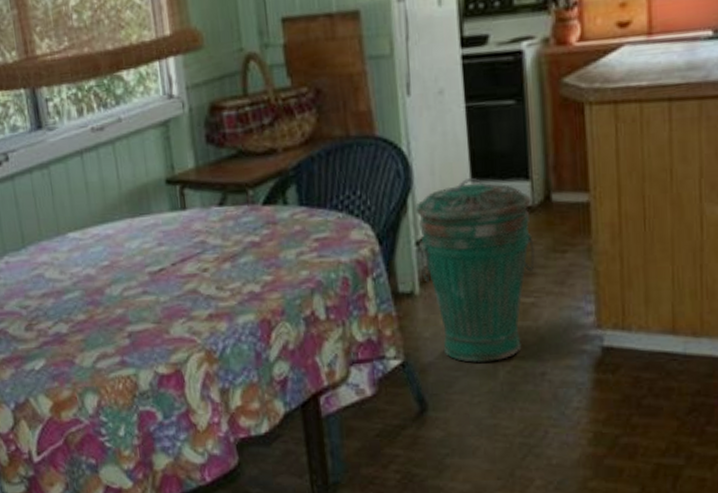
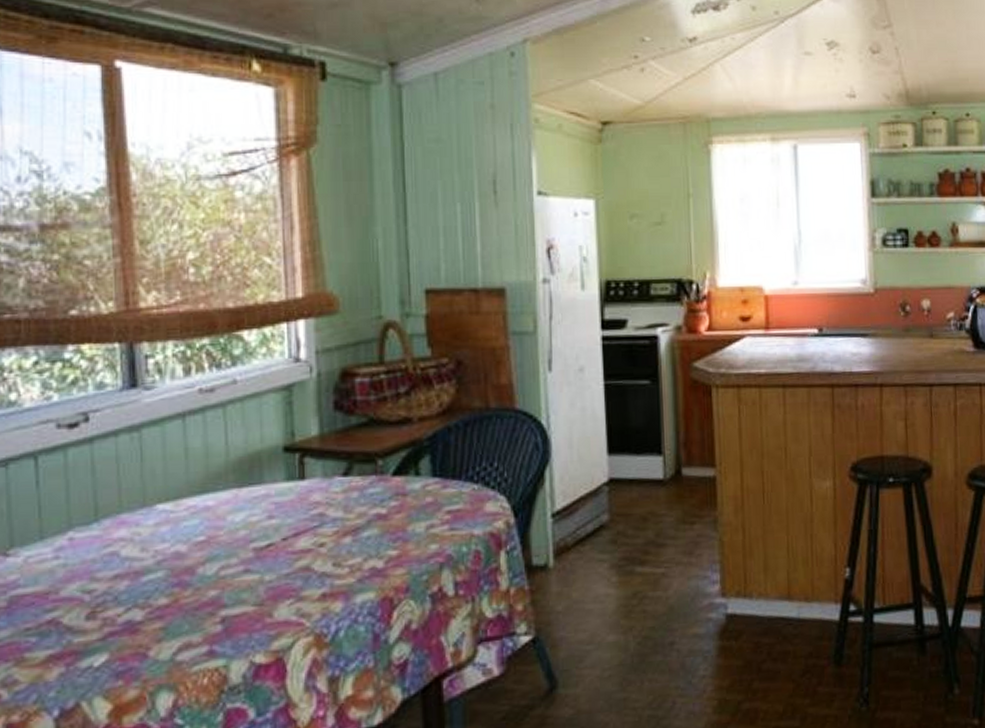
trash can: present [415,178,535,363] -> none [552,452,666,635]

